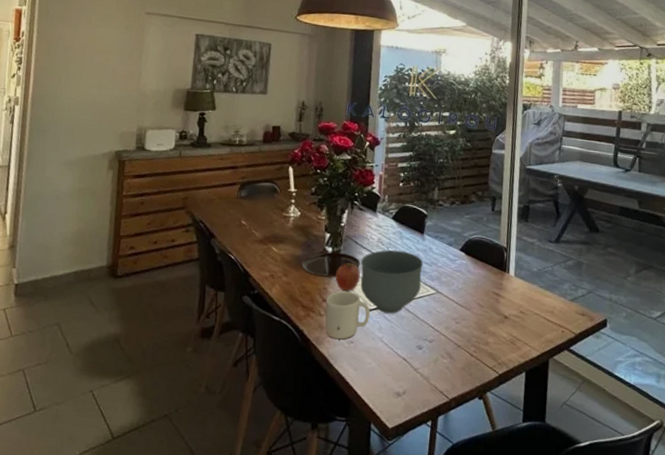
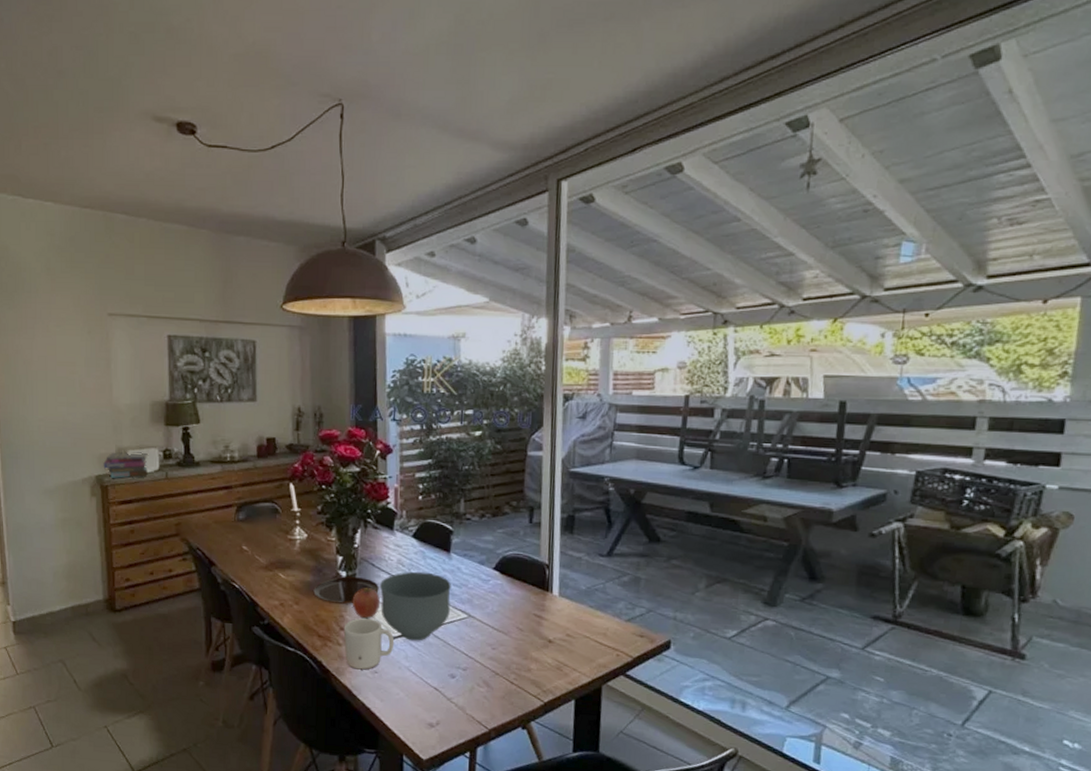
books: none [123,131,167,155] -> present [103,452,149,478]

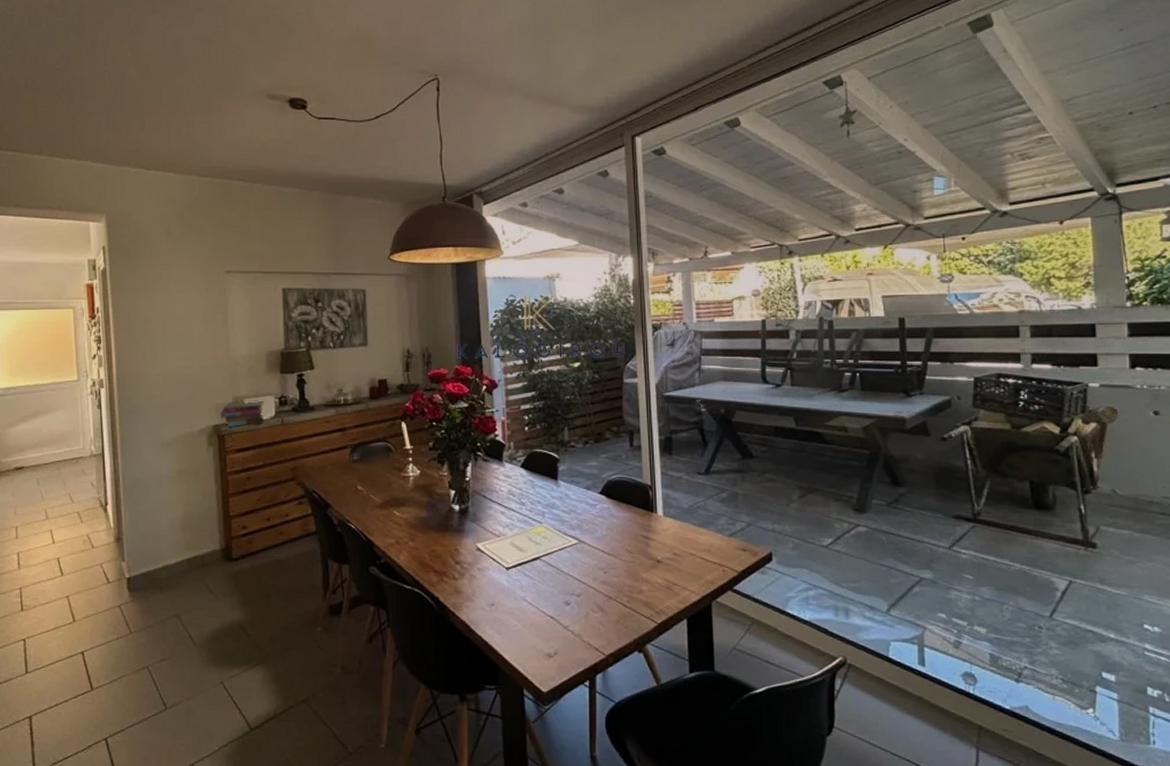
plate: present [313,576,379,604] -> none [428,510,492,537]
mug: present [343,618,395,670] -> none [459,550,509,603]
fruit: present [352,588,380,618] -> none [466,520,493,550]
bowl: present [379,571,451,641] -> none [491,500,561,570]

